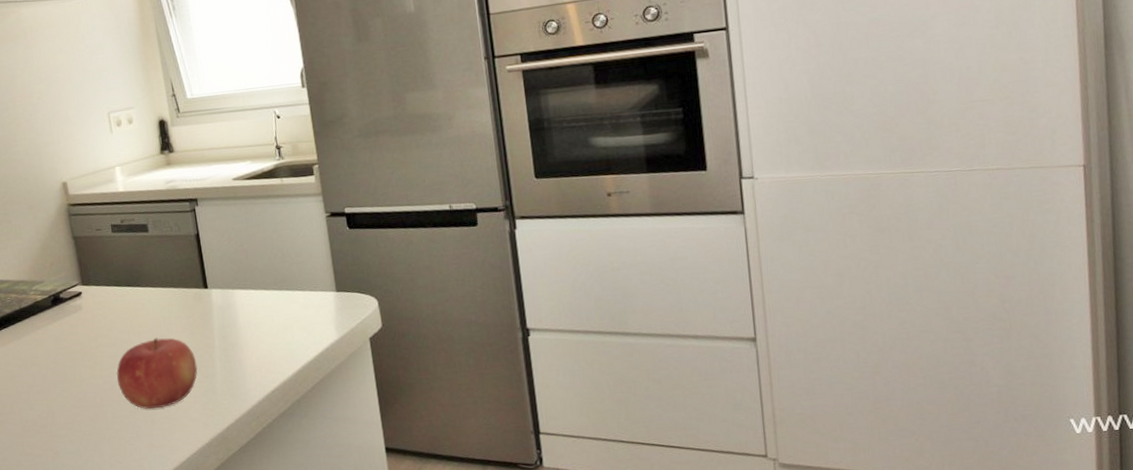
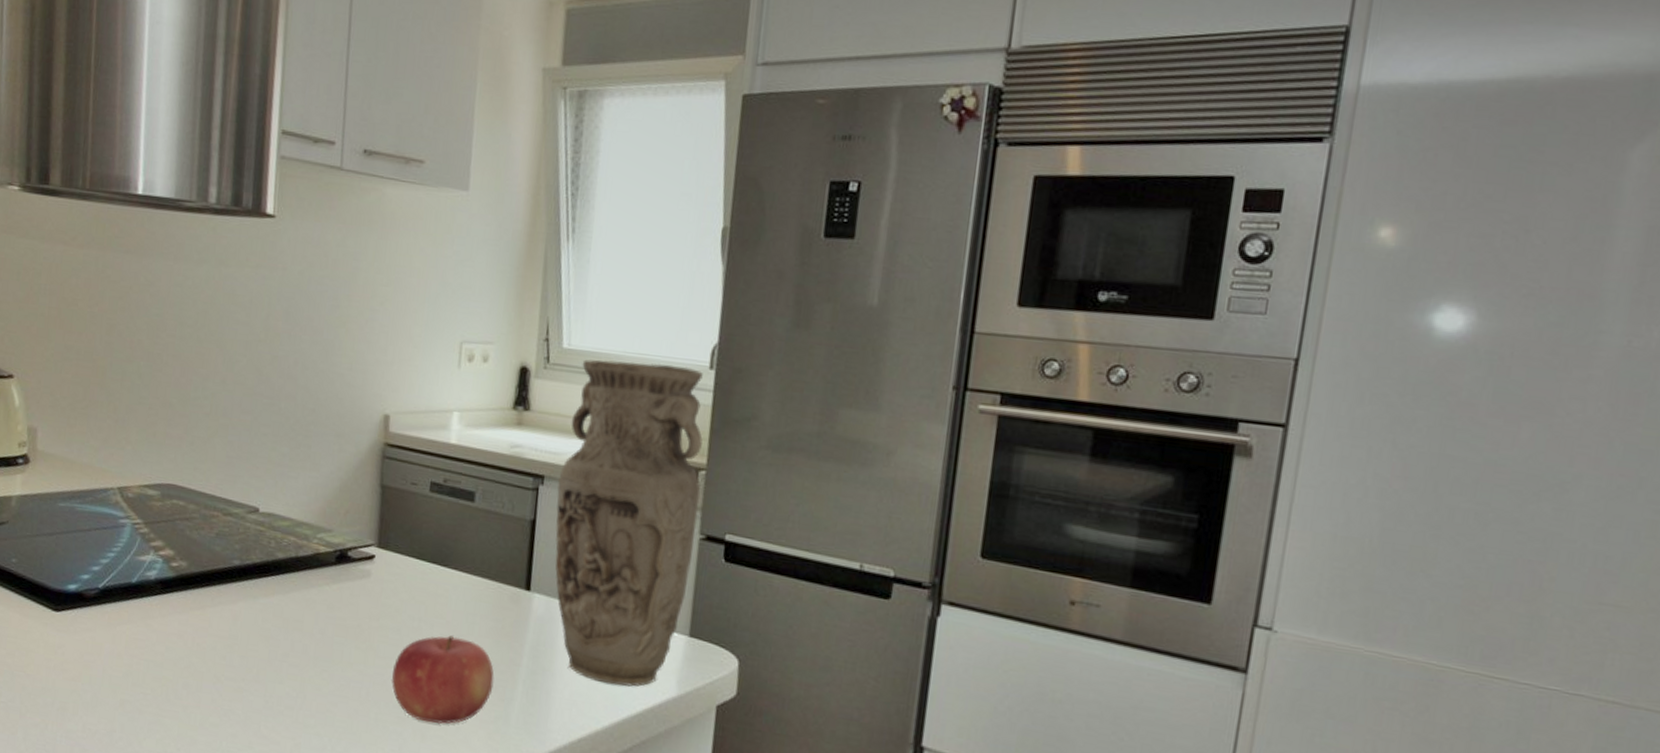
vase: none [205,90,326,344] -> present [555,359,703,687]

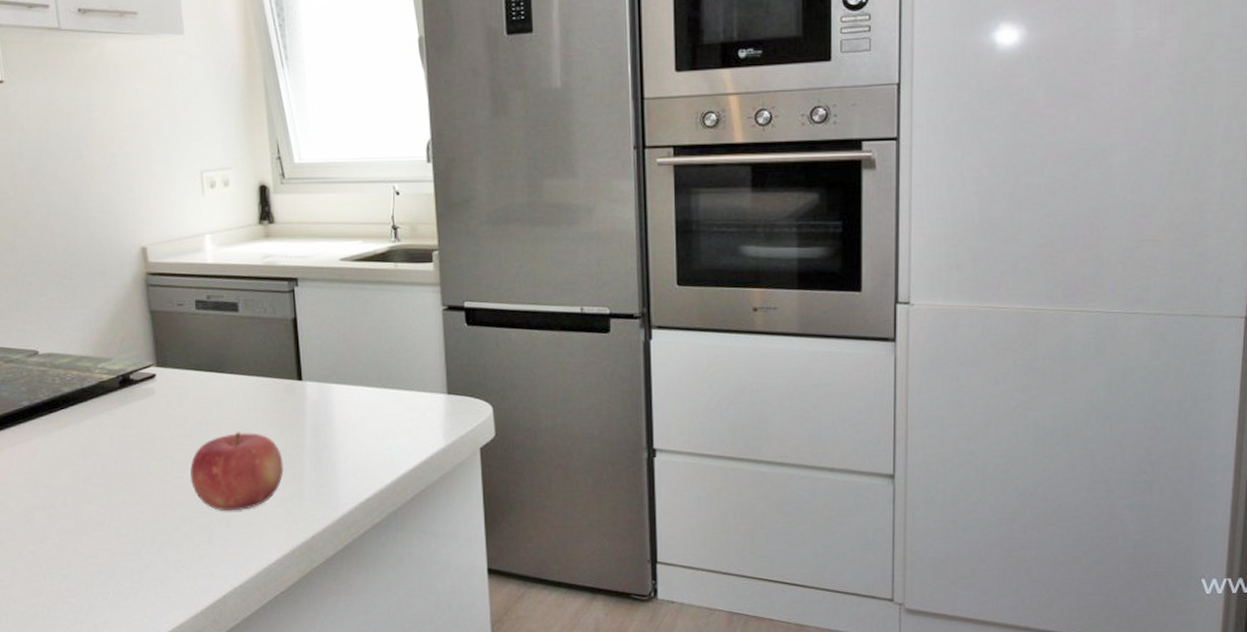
vase: present [555,359,703,687] -> none [310,163,439,448]

